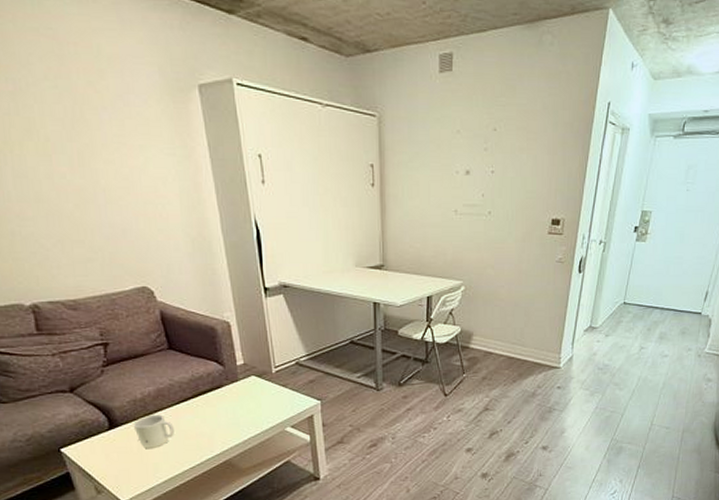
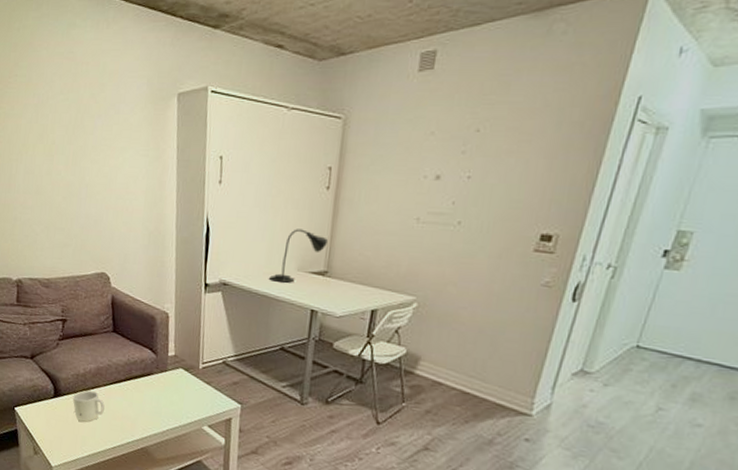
desk lamp: none [329,226,379,279] -> present [269,229,328,283]

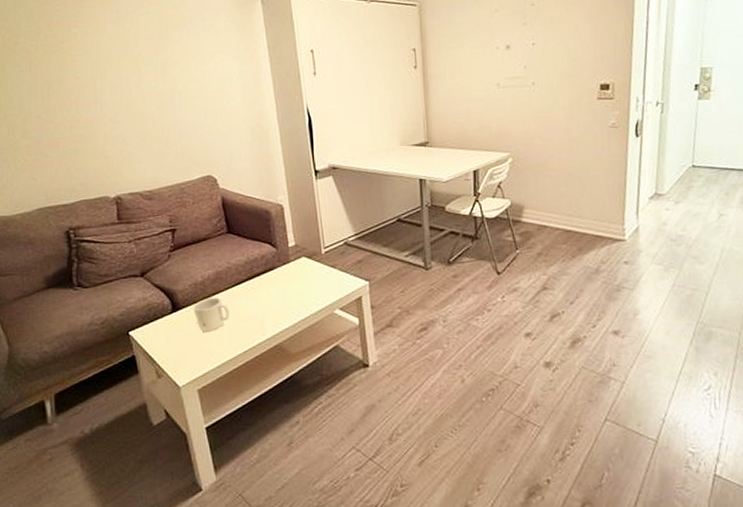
desk lamp: present [269,229,328,283] -> none [376,107,423,158]

